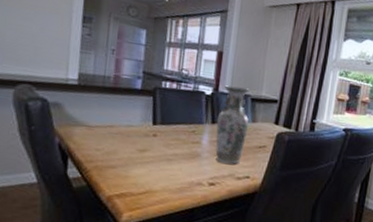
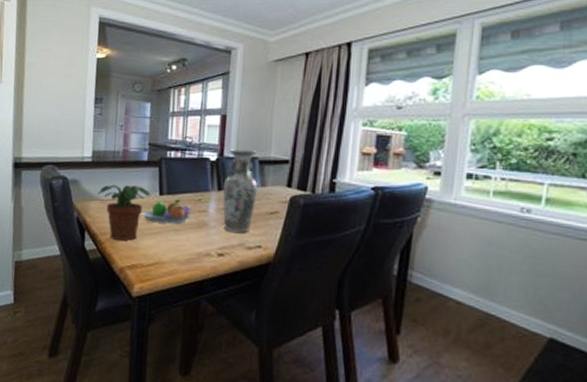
potted plant: none [84,110,144,169] -> present [98,184,151,241]
fruit bowl: none [133,129,185,154] -> present [141,198,192,224]

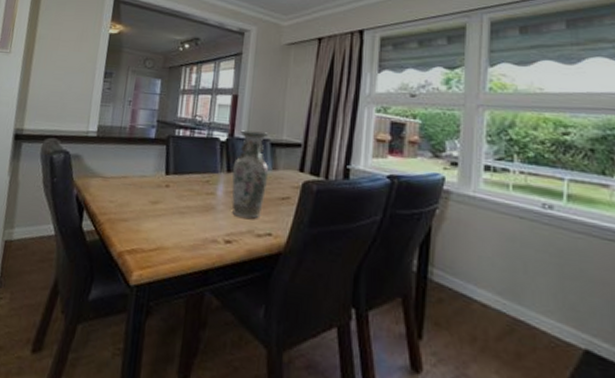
potted plant: present [98,184,151,241] -> none [100,161,157,222]
fruit bowl: present [141,198,192,224] -> none [145,179,199,206]

